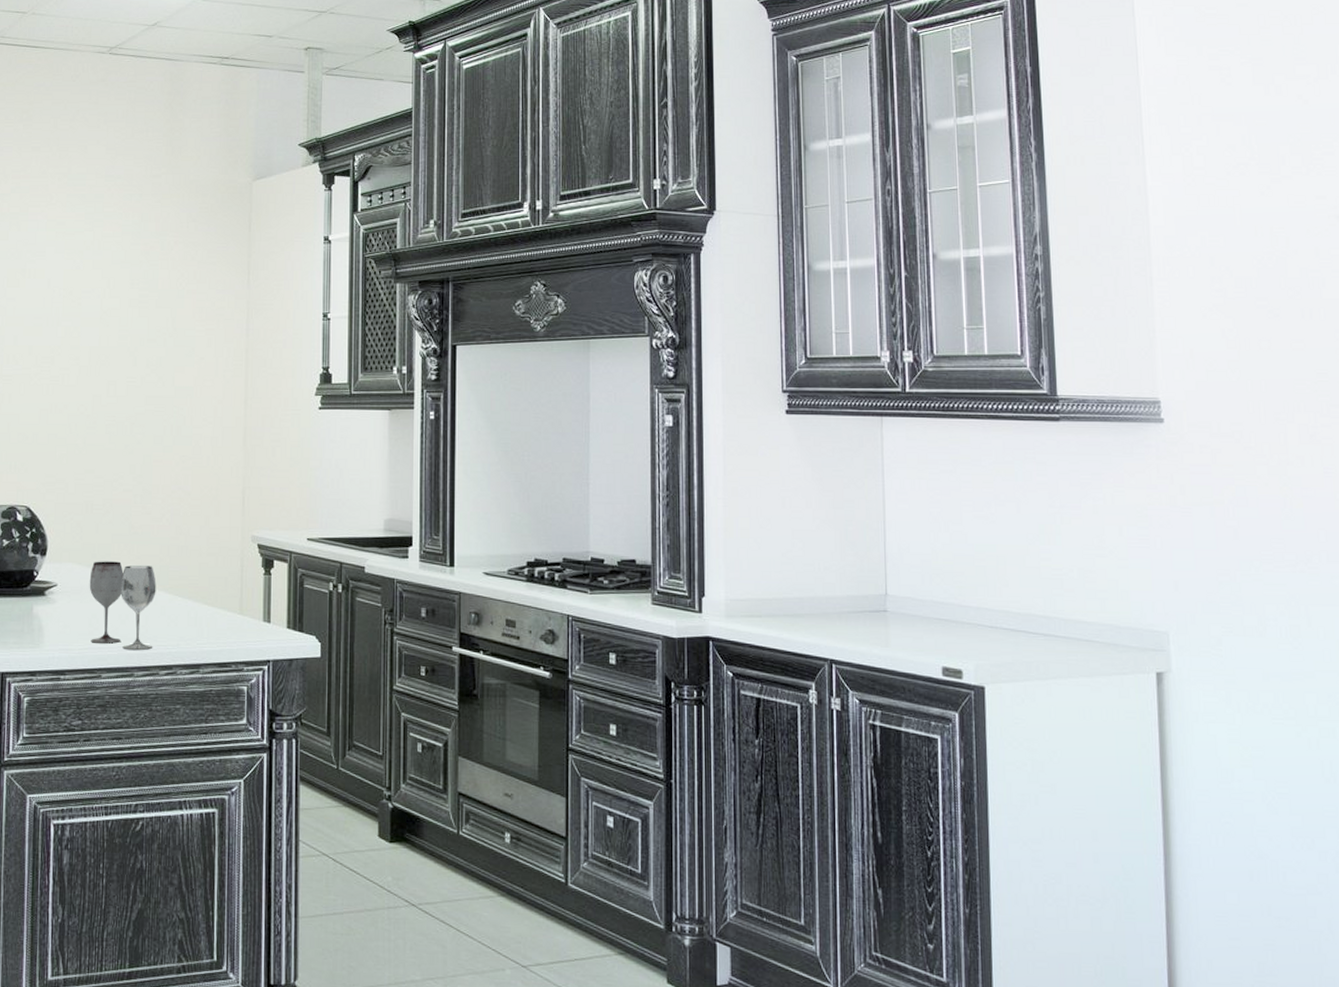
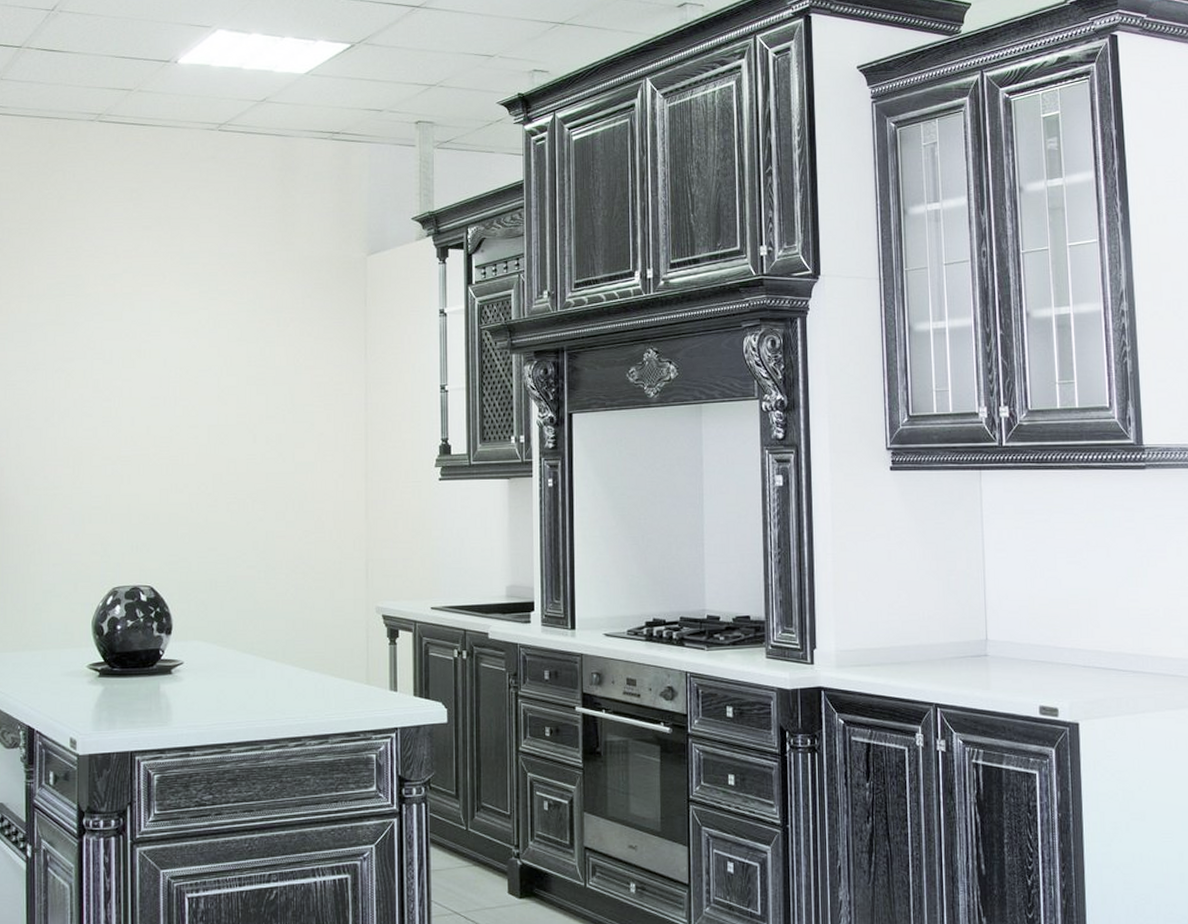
wineglass: present [89,561,156,651] -> none [216,637,283,724]

